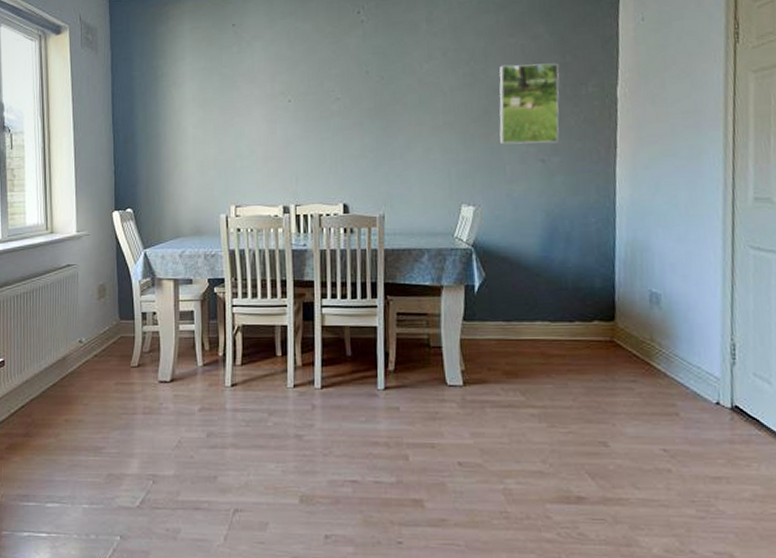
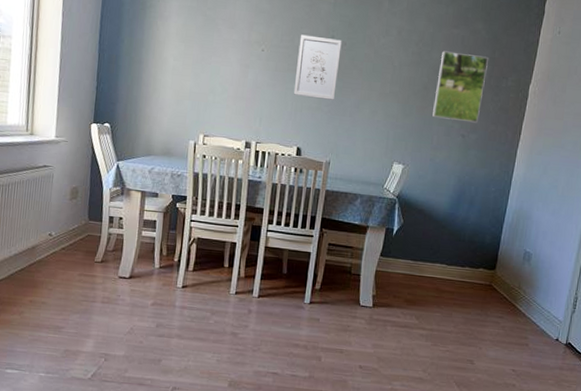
wall art: none [329,74,379,145] -> present [293,34,342,100]

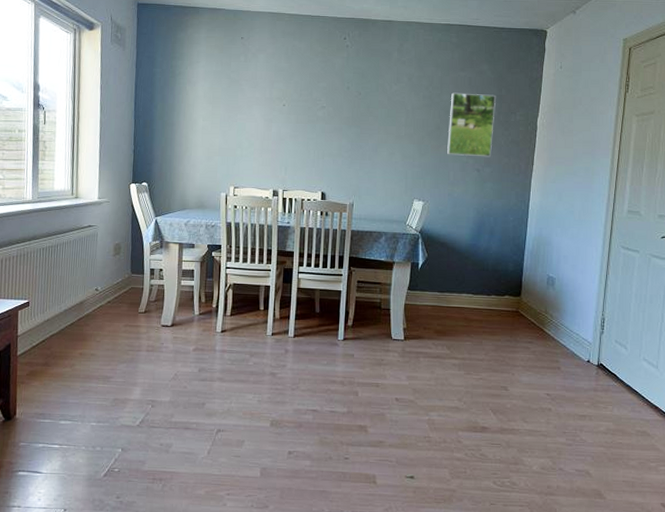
wall art: present [293,34,342,100] -> none [315,88,357,146]

